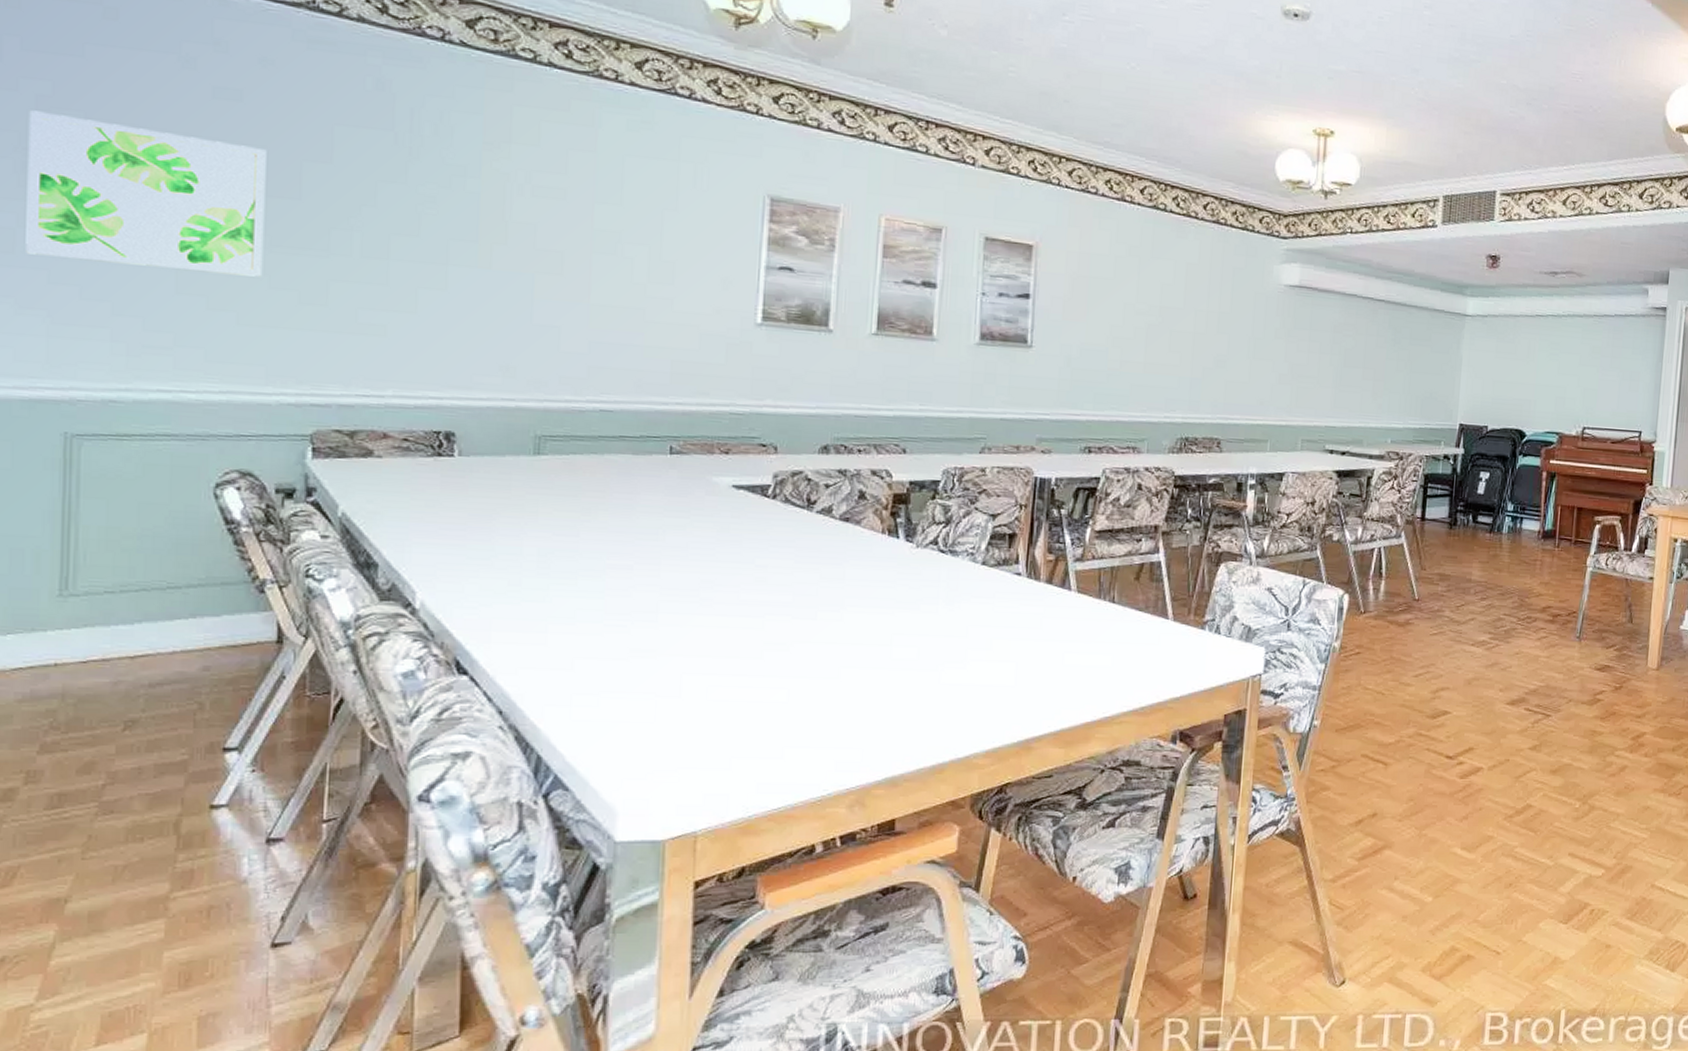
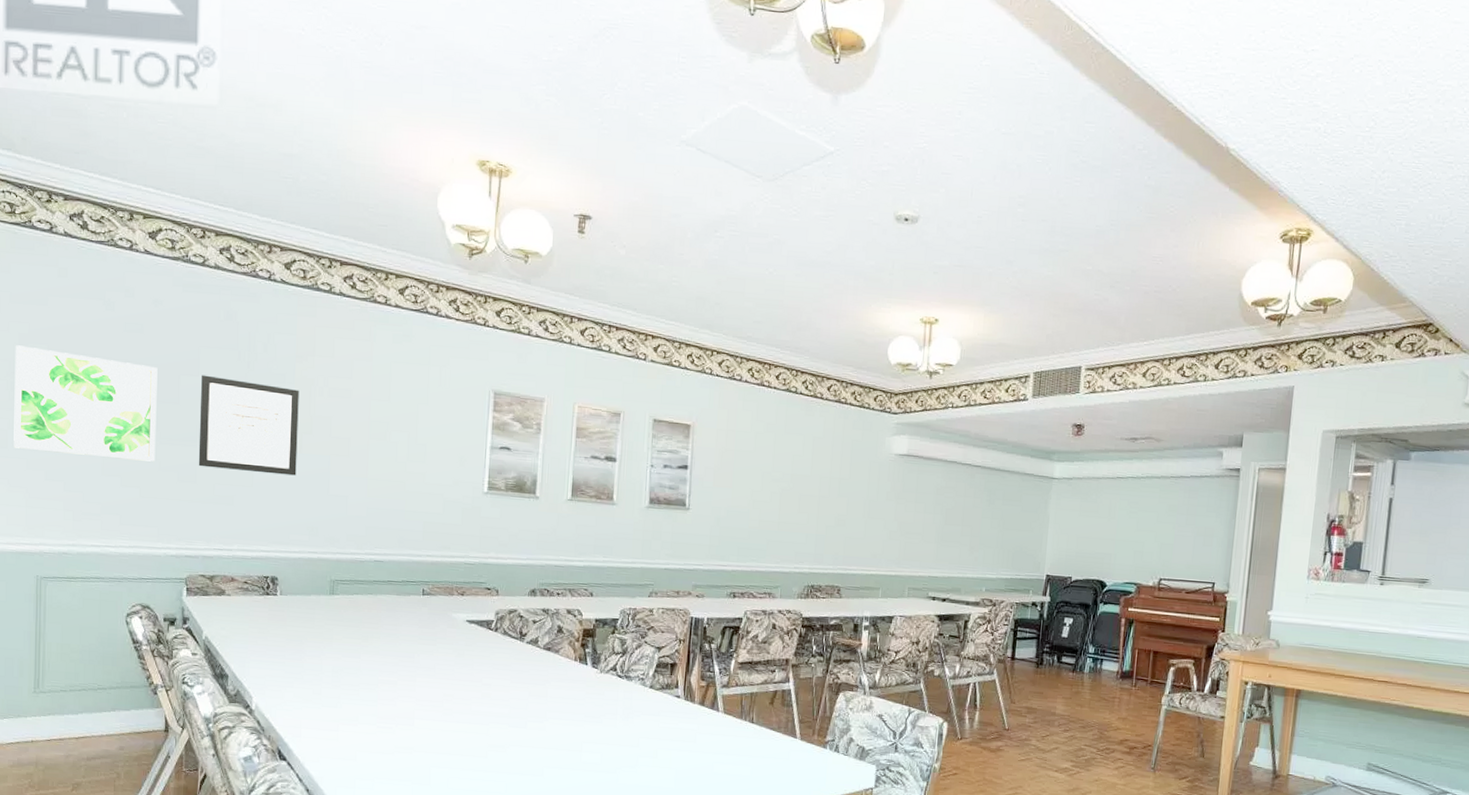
wall art: none [331,162,488,299] -> present [198,375,299,476]

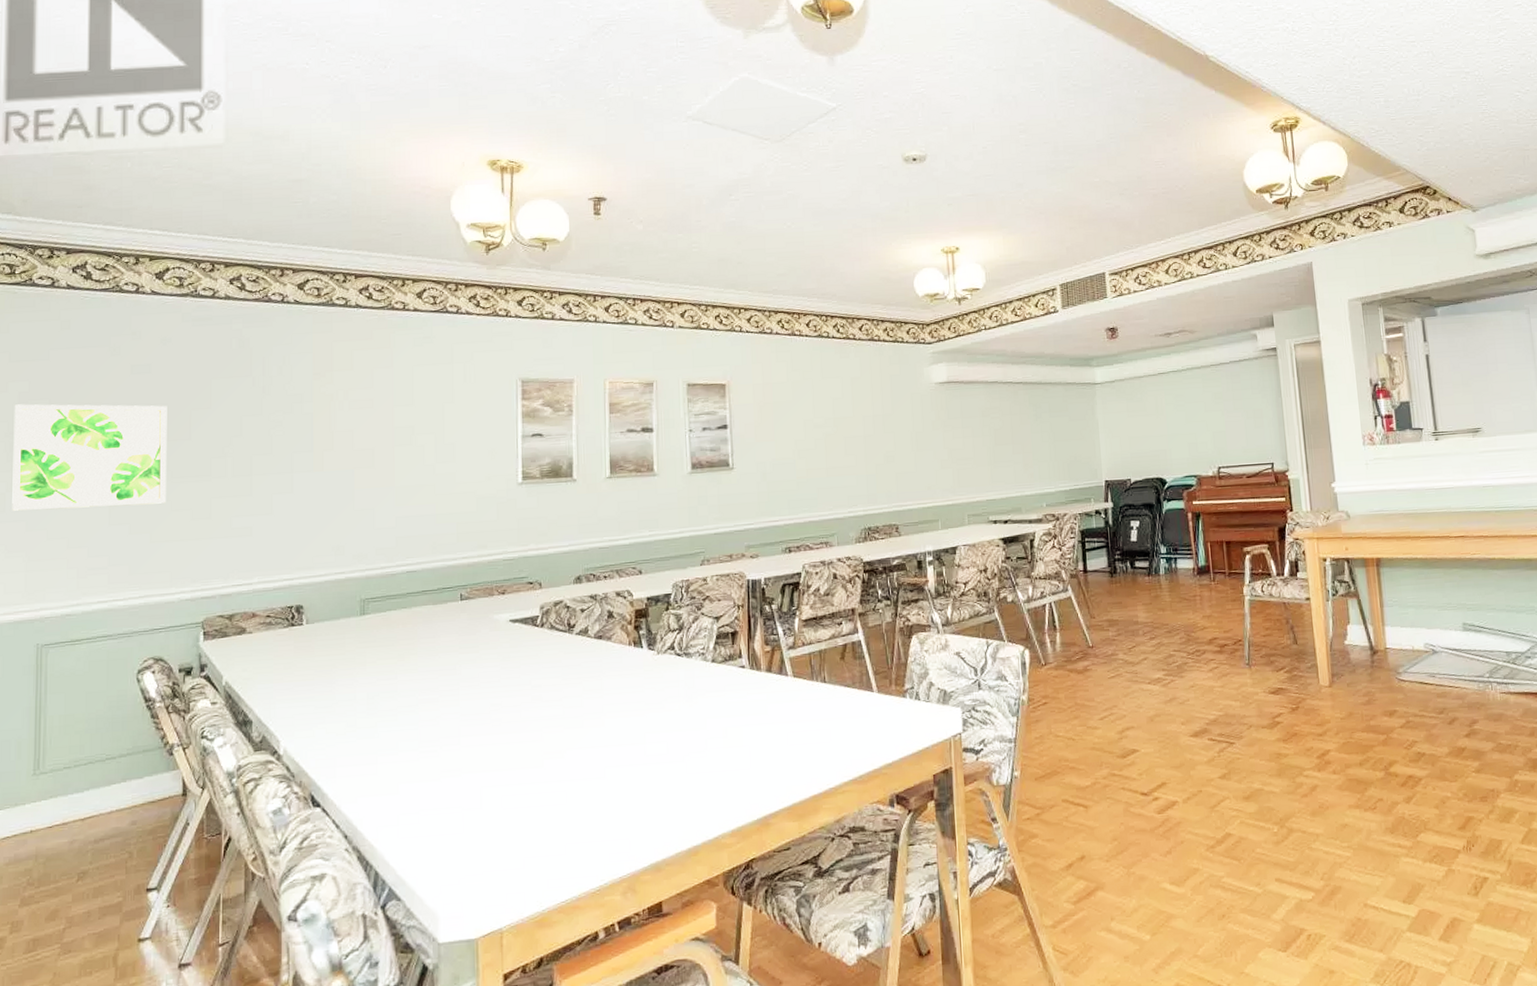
wall art: present [198,375,299,476] -> none [213,406,319,501]

